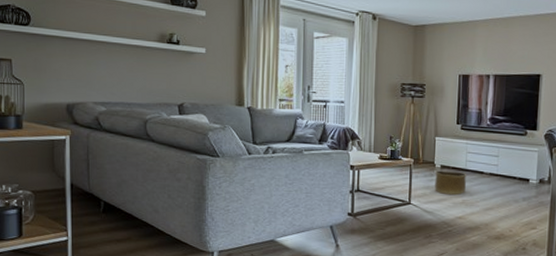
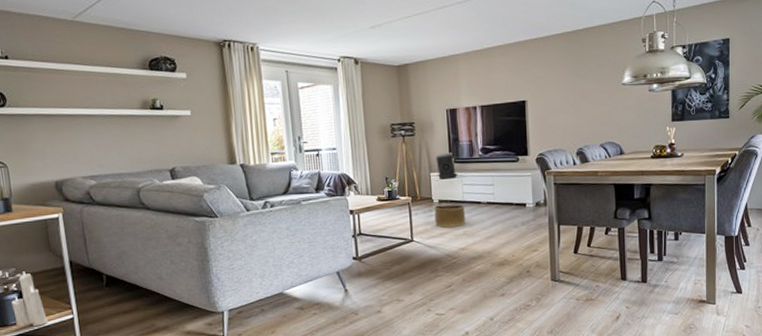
candle: none [11,188,43,244] -> present [12,271,48,327]
studio monitor: none [442,118,462,145] -> present [435,152,456,180]

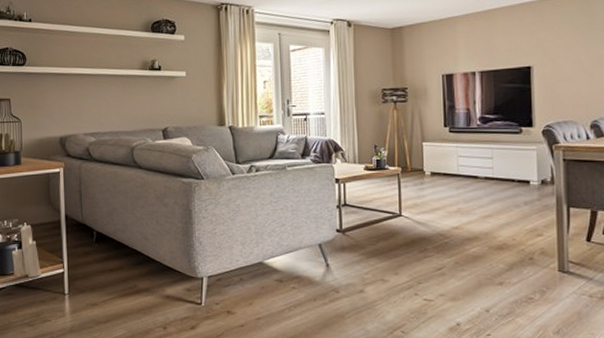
basket: present [434,204,465,229] -> none [425,177,460,204]
studio monitor: present [435,152,456,180] -> none [429,121,451,150]

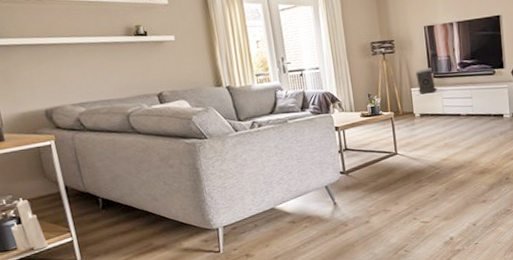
studio monitor: none [429,121,451,150] -> present [415,67,436,95]

